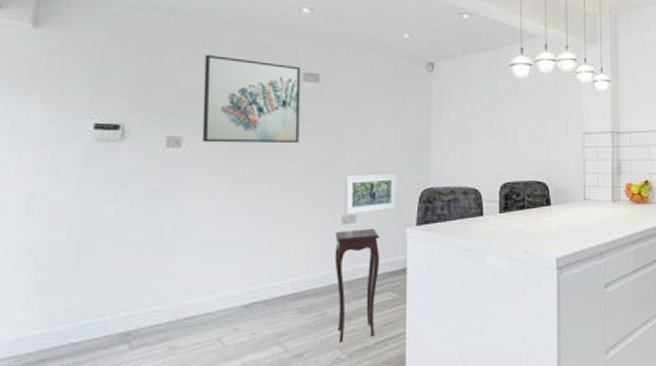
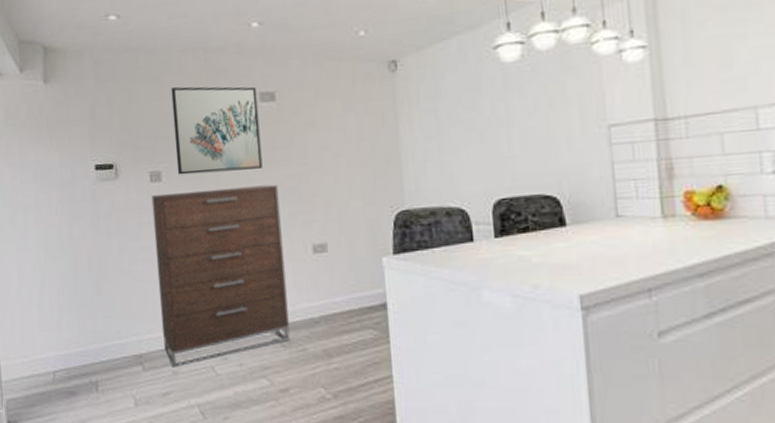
dresser: none [160,158,313,343] -> present [151,184,290,368]
side table: present [335,228,380,344] -> none [307,258,359,382]
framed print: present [345,173,398,215] -> none [312,195,370,243]

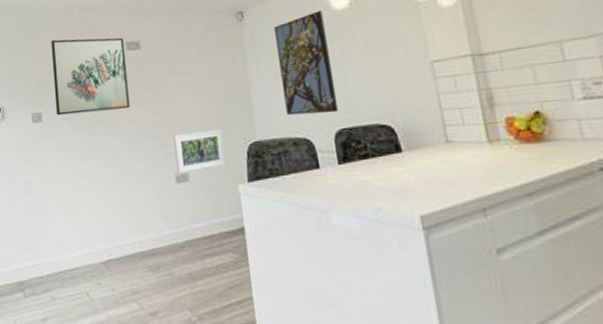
dresser: present [151,184,290,368] -> none [33,121,158,294]
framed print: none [312,195,370,243] -> present [174,129,226,174]
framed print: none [432,62,500,183] -> present [274,10,339,116]

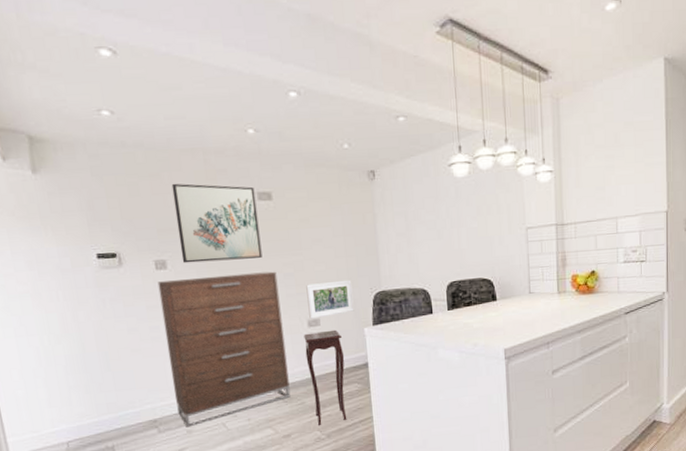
dresser: none [33,121,158,294] -> present [157,271,291,428]
side table: none [171,186,222,305] -> present [303,329,347,426]
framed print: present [274,10,339,116] -> none [402,176,452,269]

